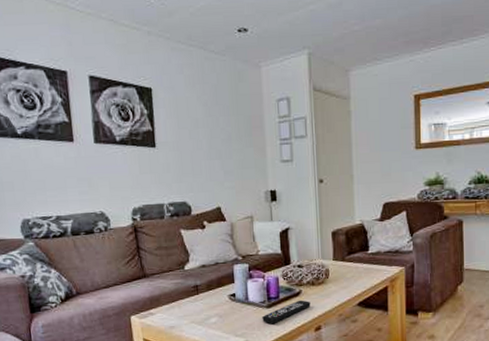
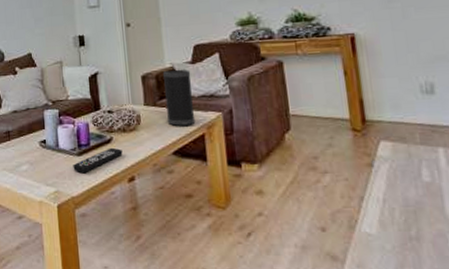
speaker: none [352,226,380,279] -> present [162,69,196,126]

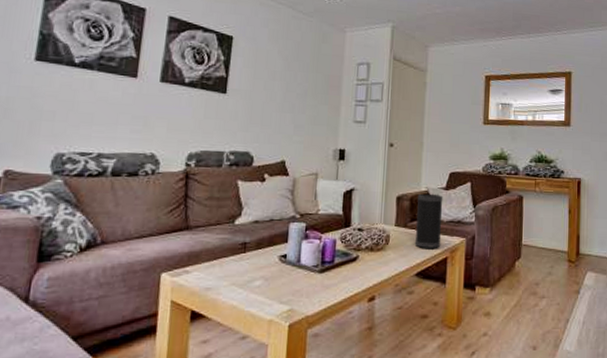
remote control: present [73,147,123,173] -> none [312,266,367,290]

